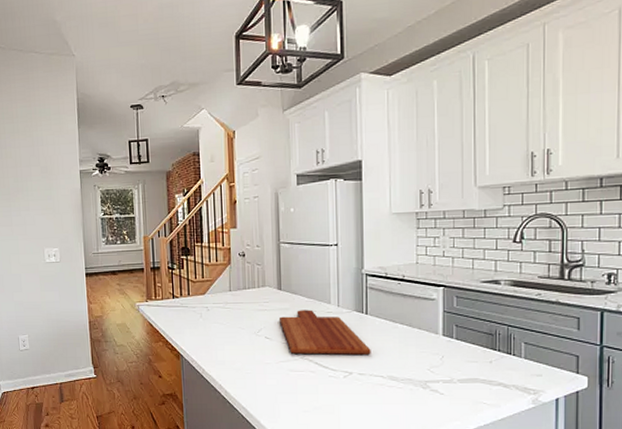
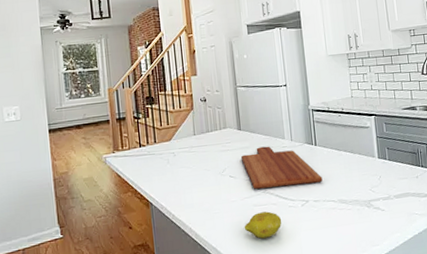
fruit: none [277,378,320,405] -> present [244,211,282,239]

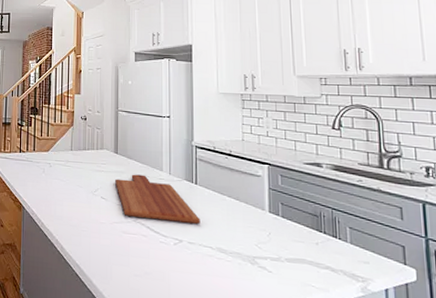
fruit: present [244,211,282,239] -> none [110,240,151,269]

